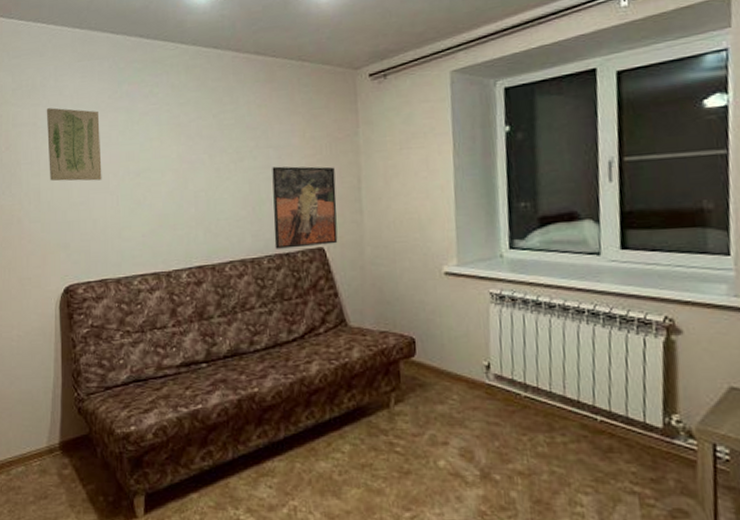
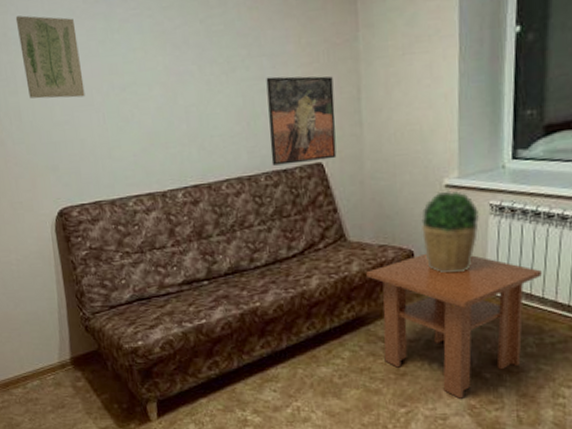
coffee table: none [367,341,547,503] -> present [366,253,542,399]
potted plant: none [422,278,480,363] -> present [421,190,479,274]

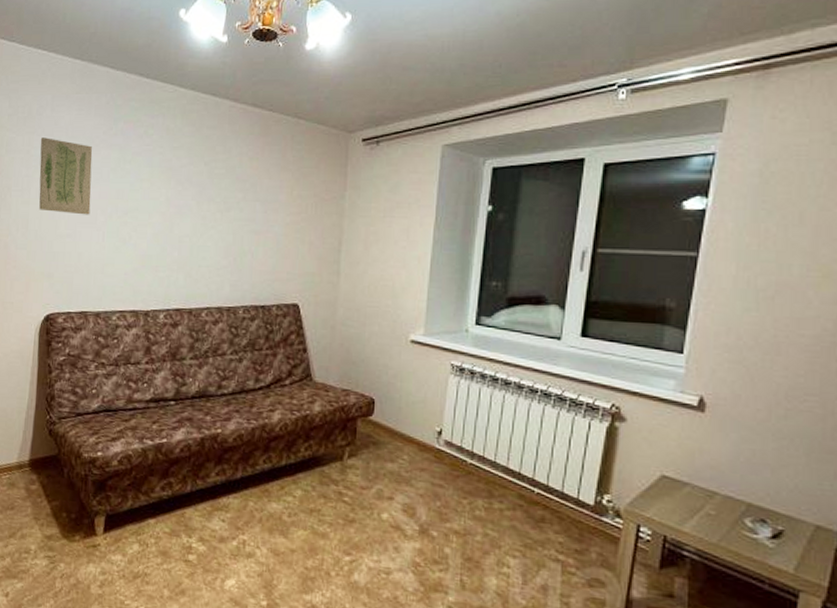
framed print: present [266,76,337,166] -> none [251,220,318,302]
coffee table: present [366,253,542,399] -> none [327,403,495,555]
potted plant: present [421,190,479,274] -> none [384,345,440,426]

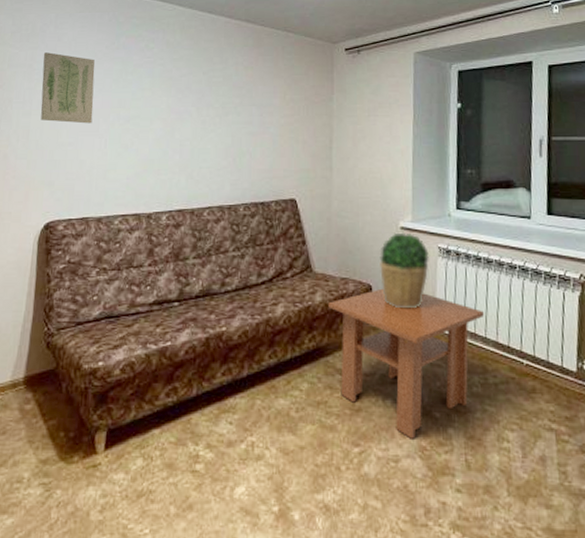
coffee table: none [327,403,495,555] -> present [328,288,484,439]
potted plant: none [384,345,440,426] -> present [380,232,429,309]

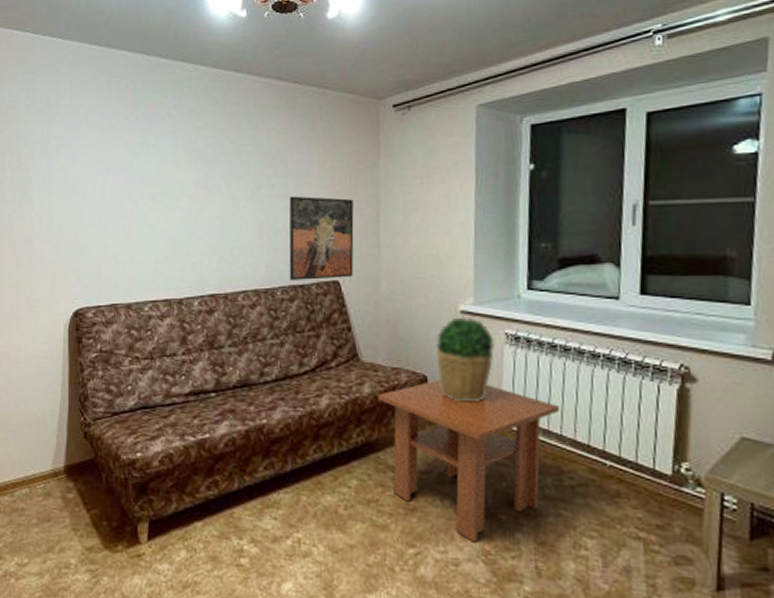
wall art: present [40,52,95,124] -> none [60,126,116,204]
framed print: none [251,123,310,198] -> present [289,196,354,280]

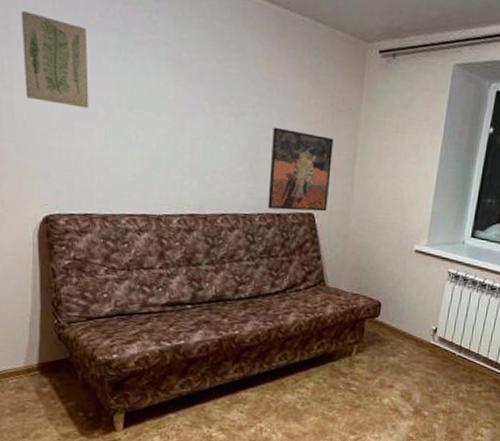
wall art: none [60,126,116,204] -> present [21,11,89,108]
coffee table: present [378,379,559,542] -> none [338,305,480,431]
potted plant: present [436,317,494,402] -> none [390,255,439,326]

